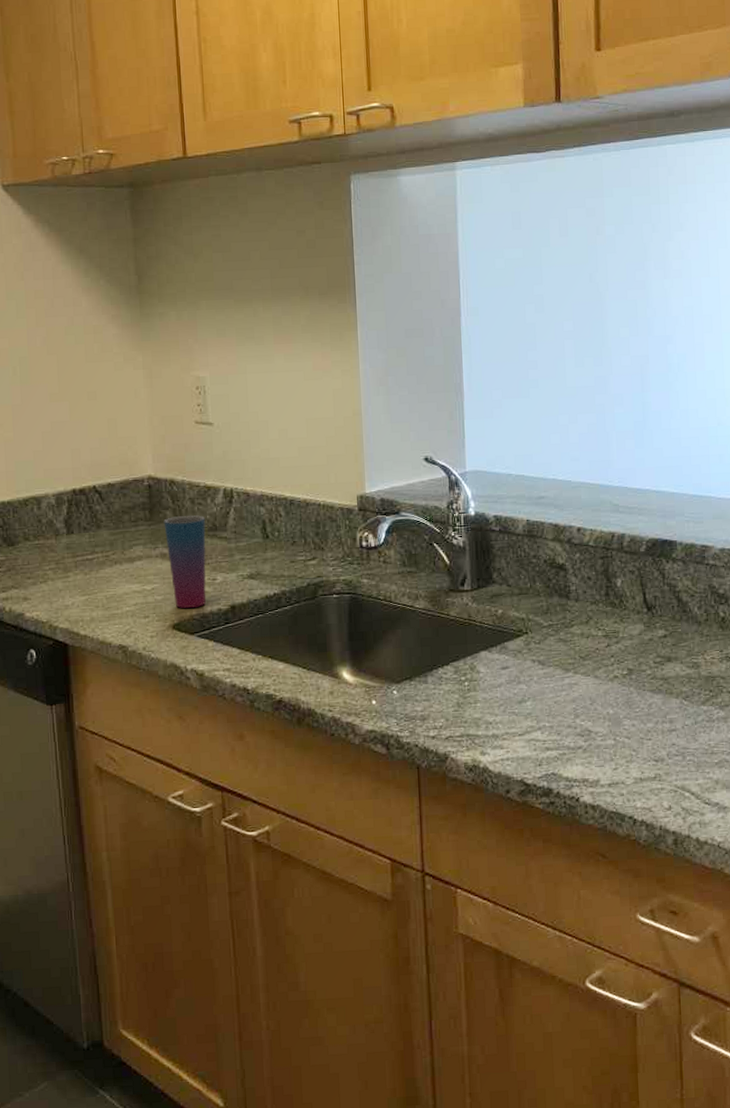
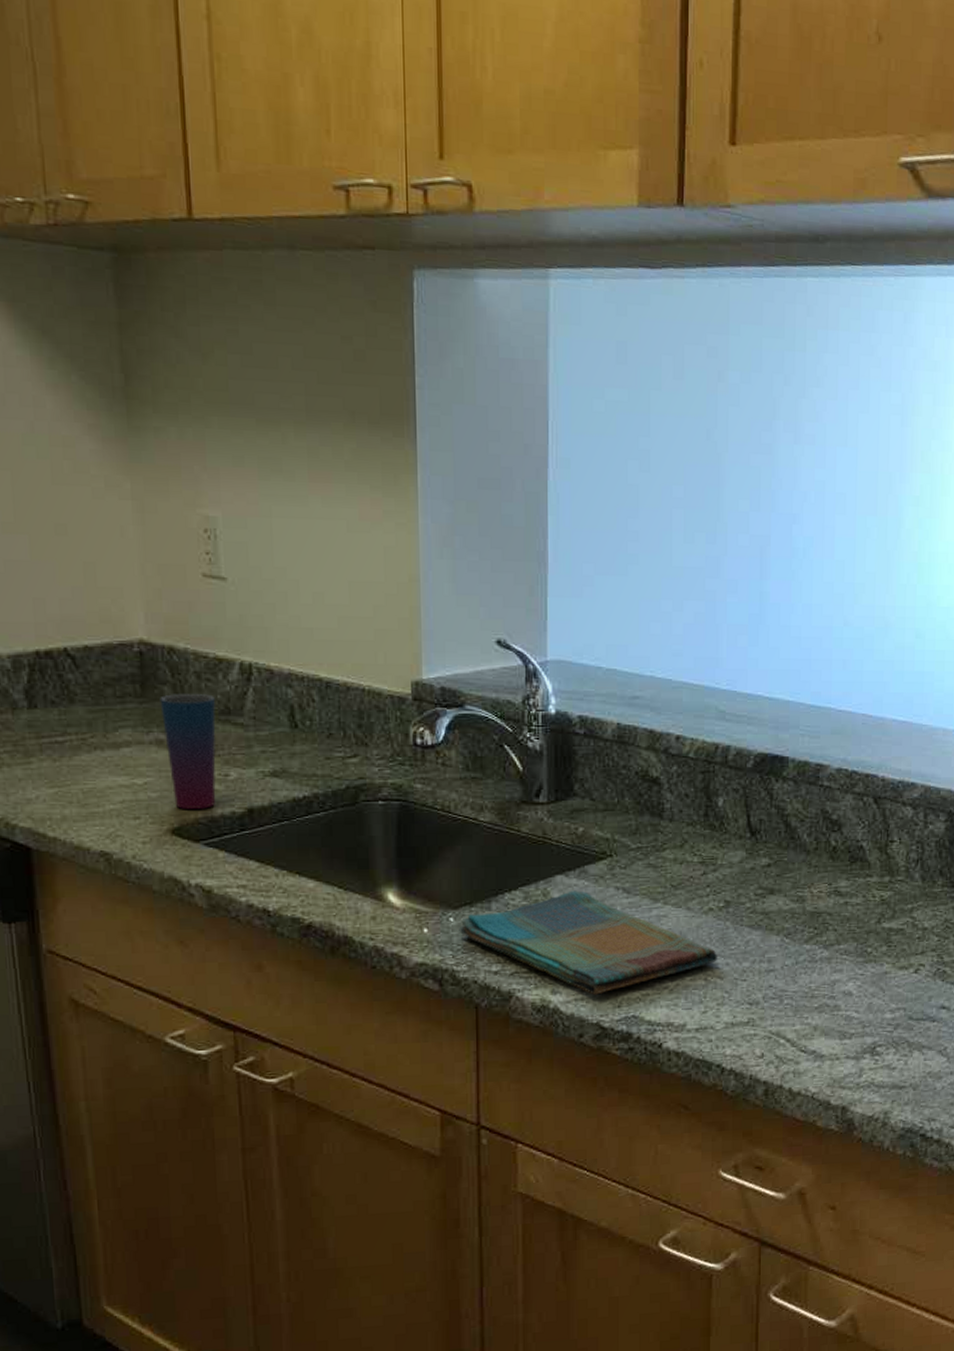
dish towel: none [401,664,624,755] -> present [459,890,717,995]

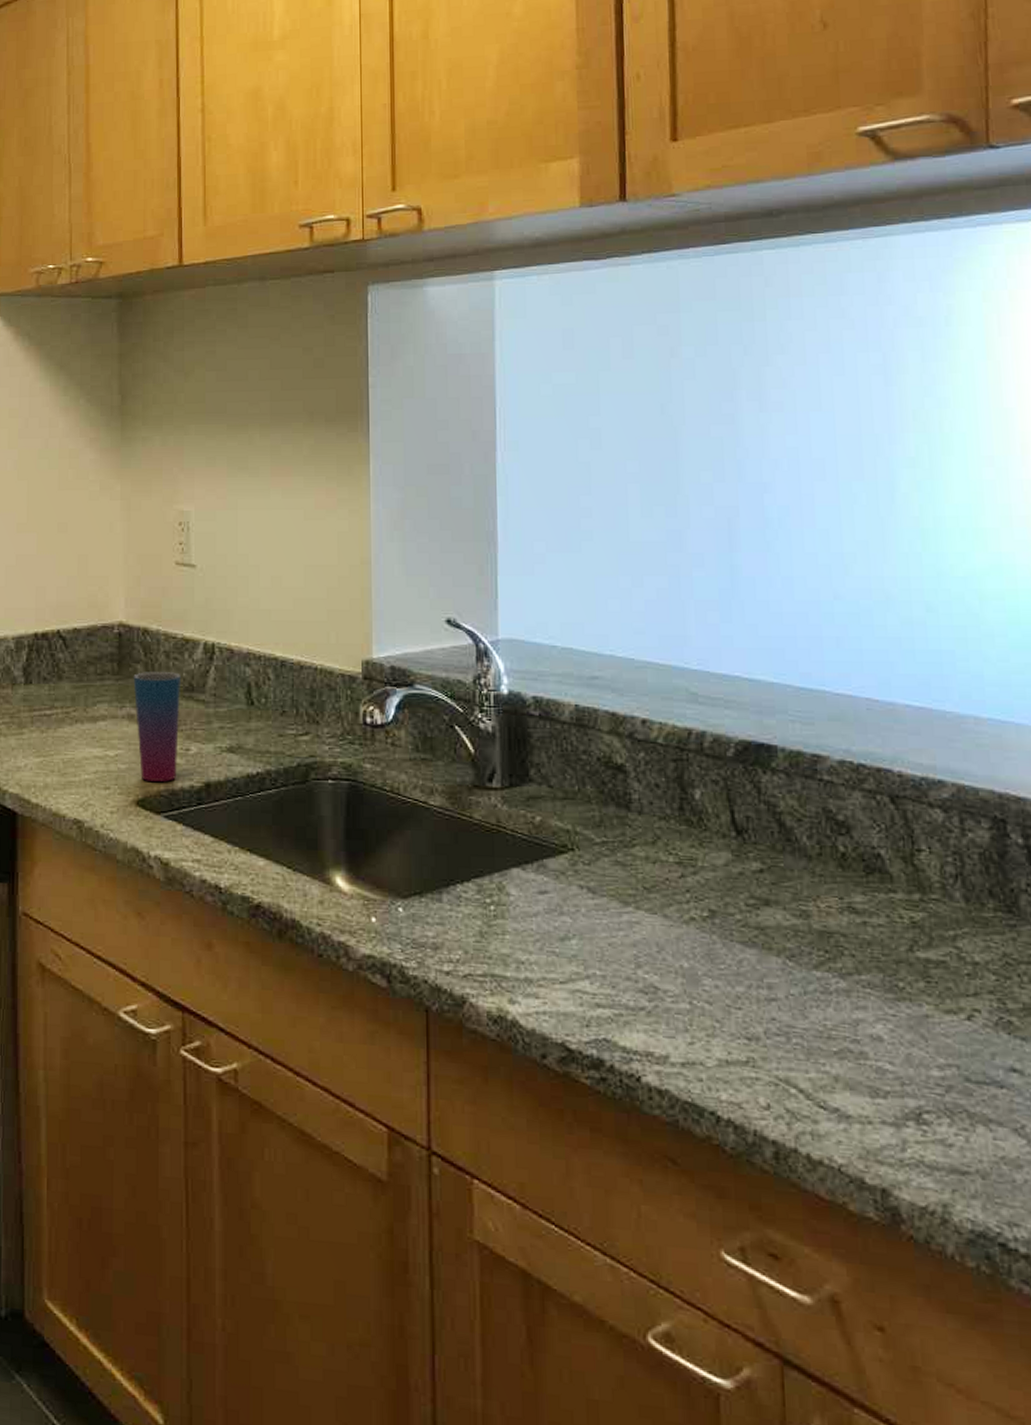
dish towel: present [459,890,717,995] -> none [408,886,703,1010]

